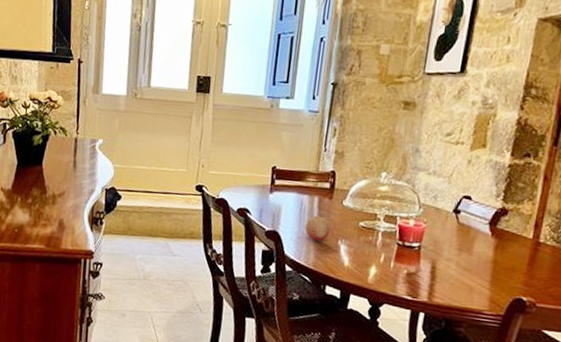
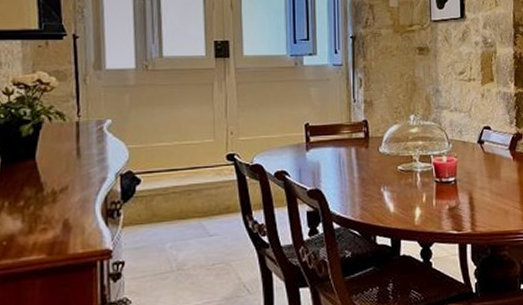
fruit: present [305,215,331,242] -> none [347,166,372,193]

